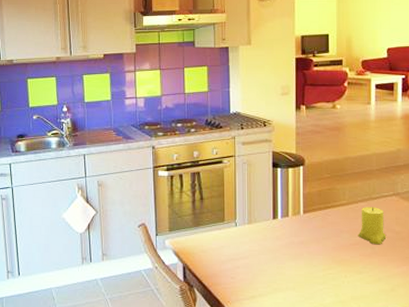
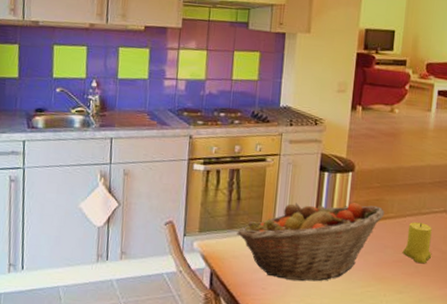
fruit basket: none [203,194,337,269] -> present [237,203,385,282]

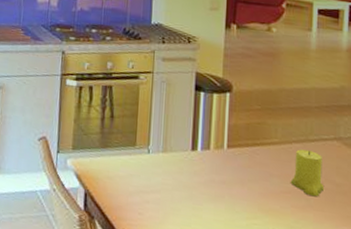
fruit basket: present [237,203,385,282] -> none [111,123,268,209]

